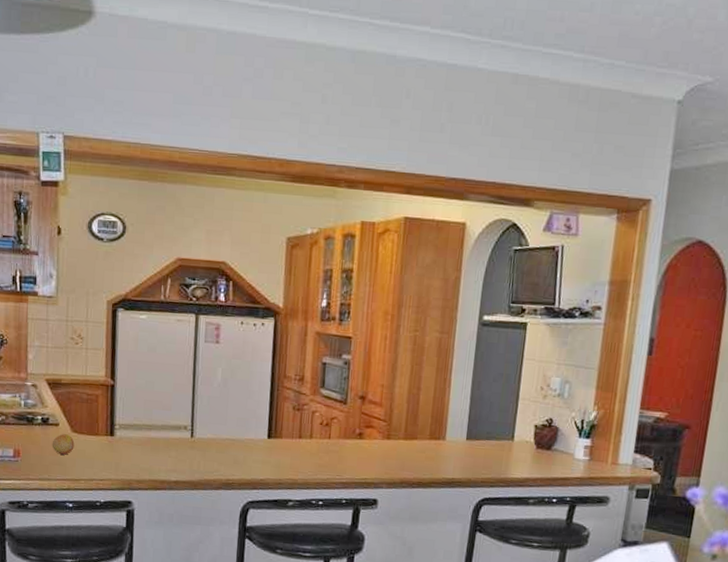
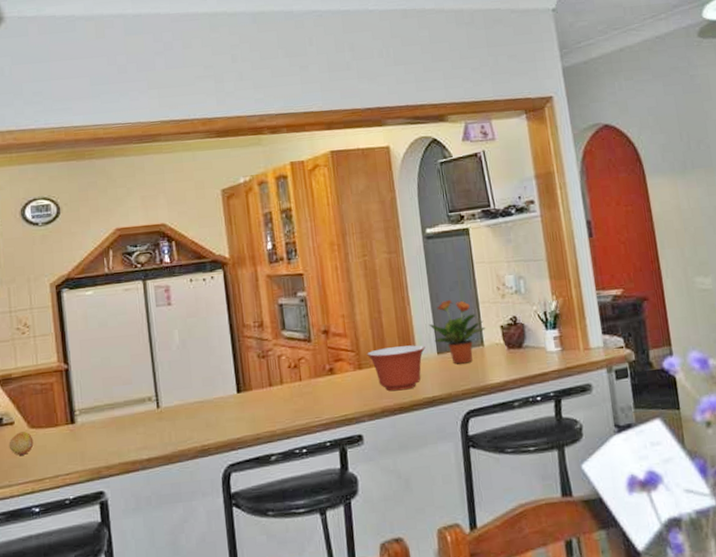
mixing bowl: none [398,423,456,467] -> present [367,345,426,391]
potted plant: none [464,390,520,454] -> present [429,300,486,364]

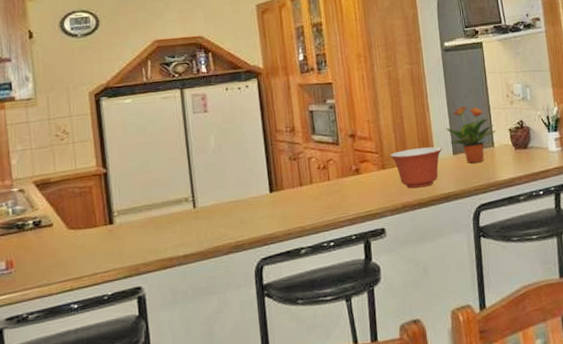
fruit: present [8,431,34,456] -> none [47,233,73,256]

